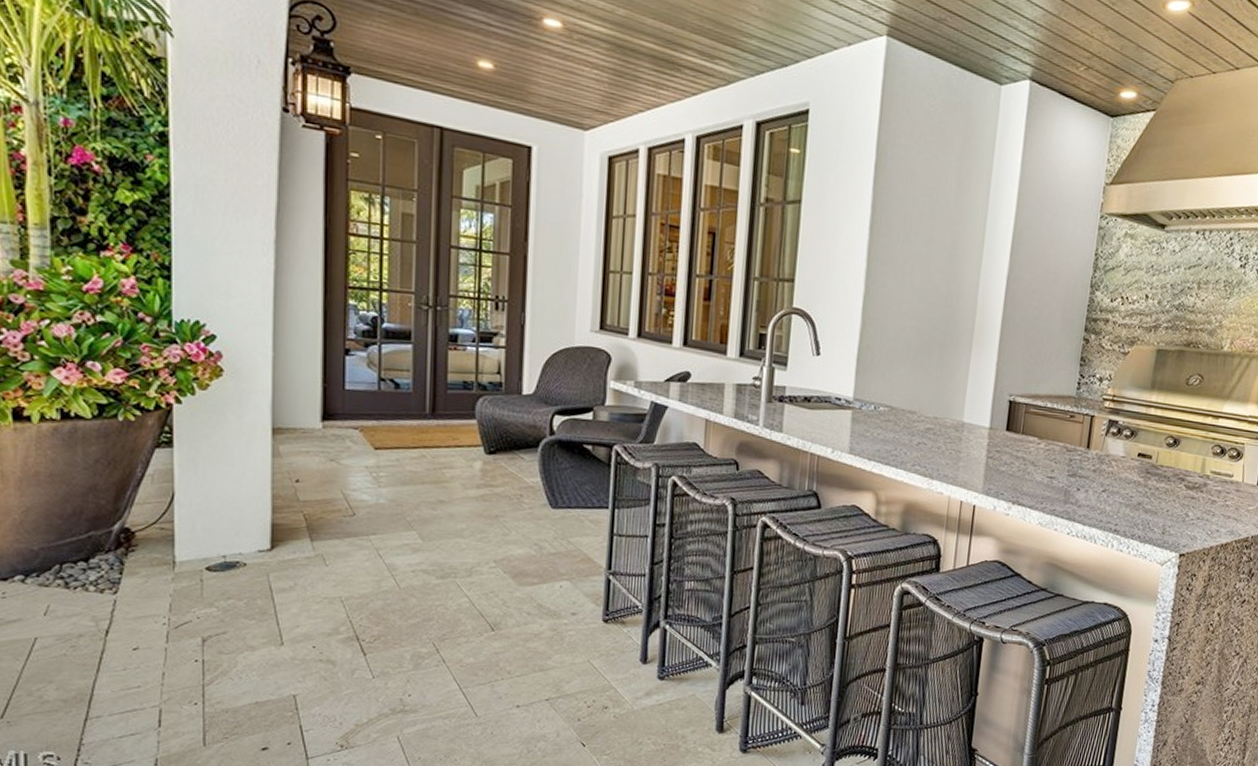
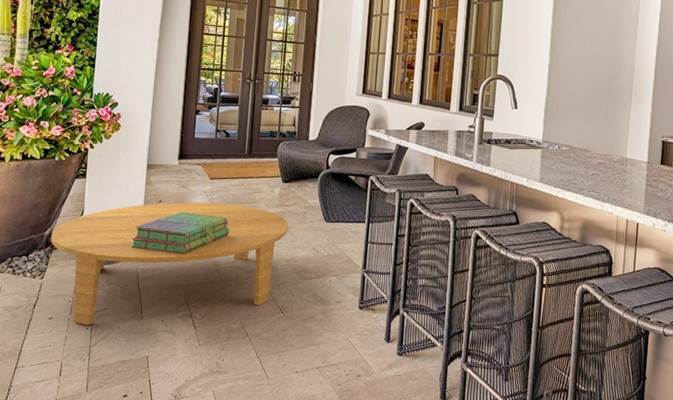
coffee table: none [123,482,497,657] -> present [51,202,289,326]
stack of books: none [255,496,409,555] -> present [130,212,230,255]

